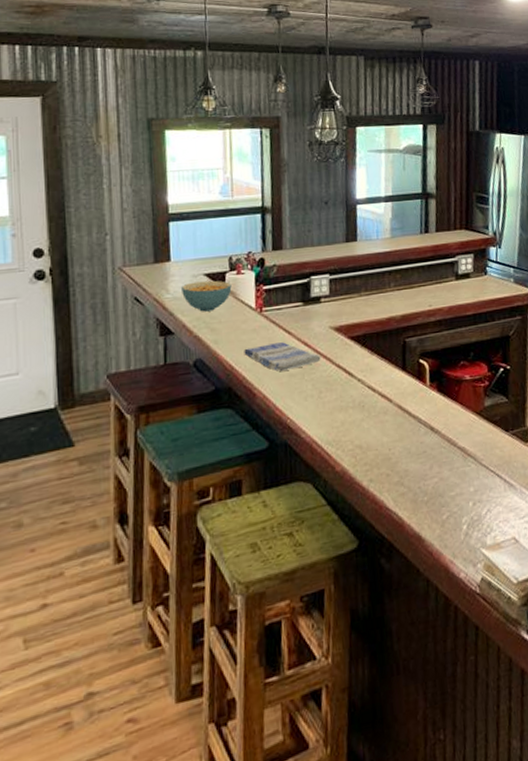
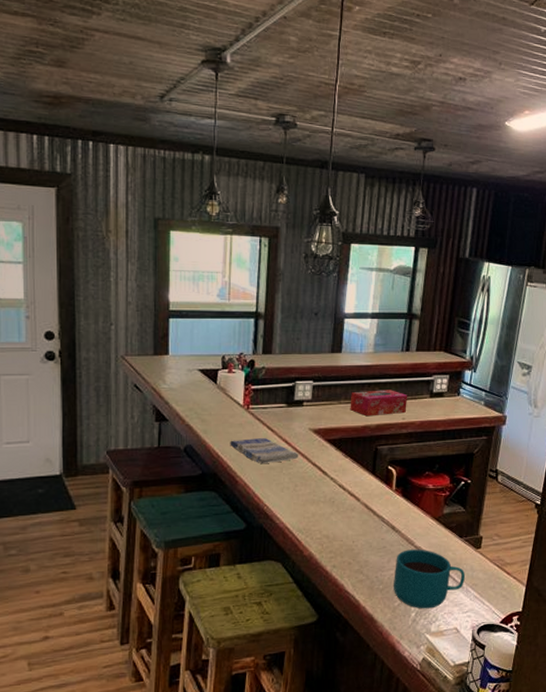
cereal bowl: present [180,280,232,312] -> none [176,376,223,404]
tissue box: none [371,275,433,308] -> present [350,390,408,417]
cup: none [438,449,517,520] -> present [394,549,465,609]

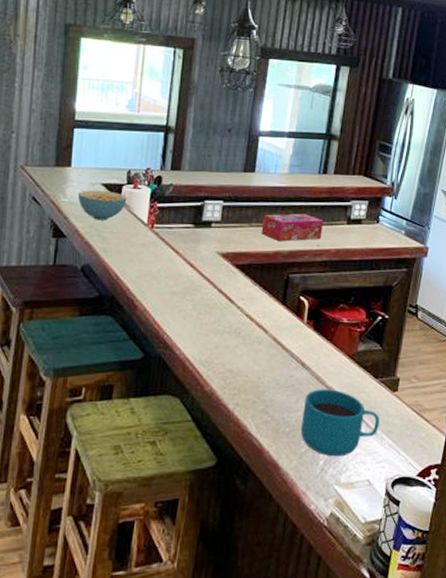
cereal bowl: none [176,376,223,404] -> present [77,190,127,220]
dish towel: present [230,438,299,465] -> none [131,260,205,289]

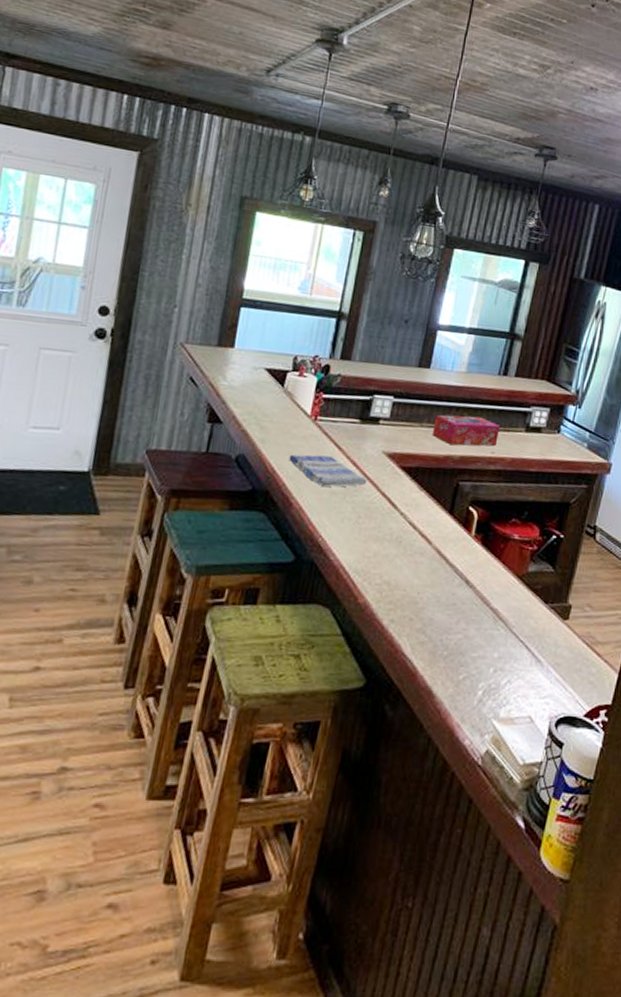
cereal bowl: present [77,190,127,220] -> none [238,374,291,408]
dish towel: none [131,260,205,289] -> present [289,454,367,487]
cup: present [301,389,379,457] -> none [460,610,547,688]

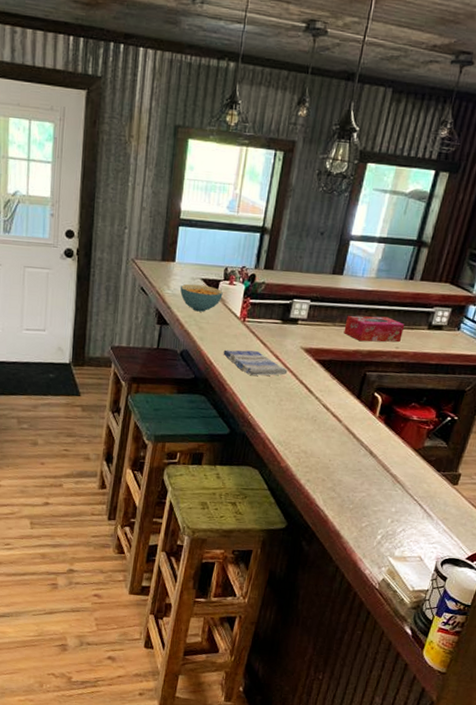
cereal bowl: none [238,374,291,408] -> present [180,283,223,312]

